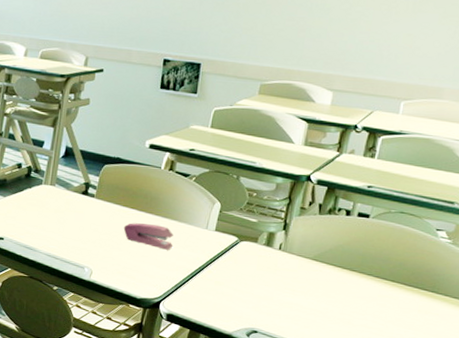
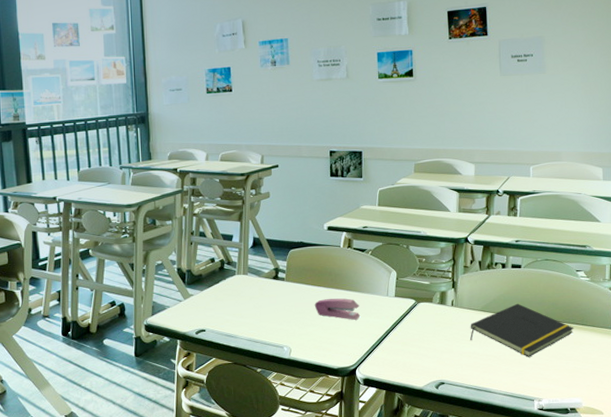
notepad: none [295,257,422,319] -> present [470,303,574,357]

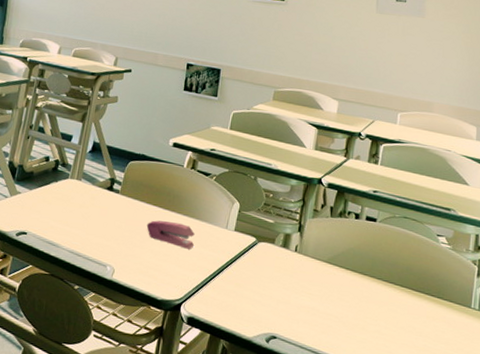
notepad: present [470,303,574,357] -> none [311,260,429,325]

